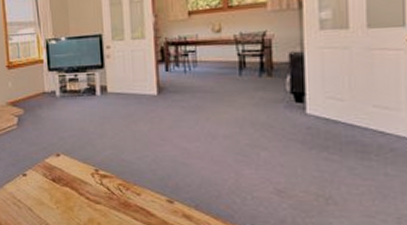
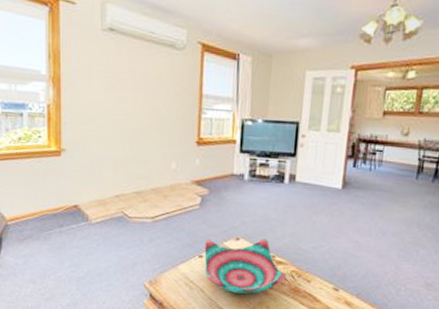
decorative bowl: none [27,153,115,211] -> present [204,238,288,294]

